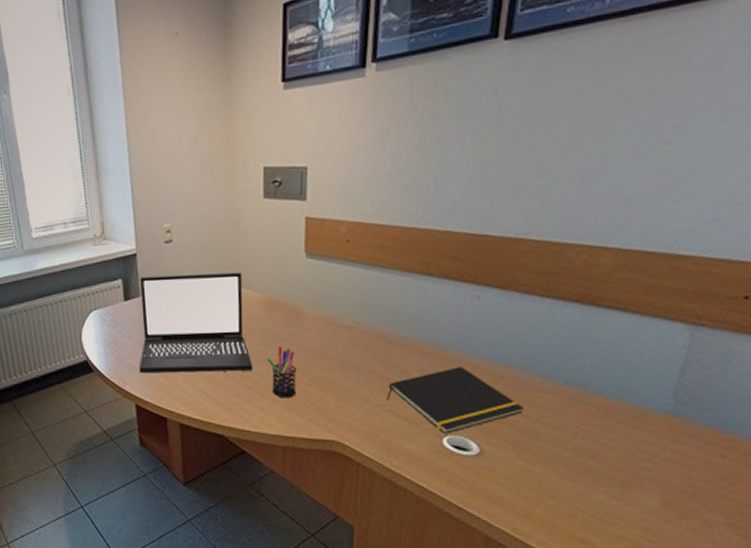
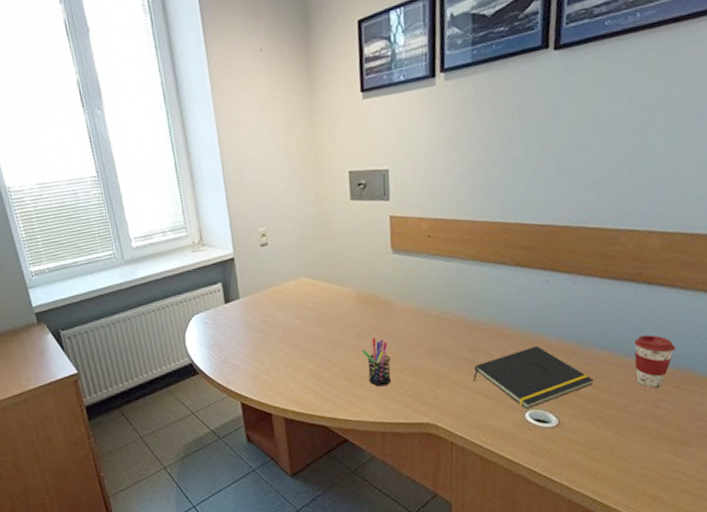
laptop: present [139,272,253,373] -> none [238,270,350,372]
coffee cup: none [573,363,624,421] -> present [634,334,676,388]

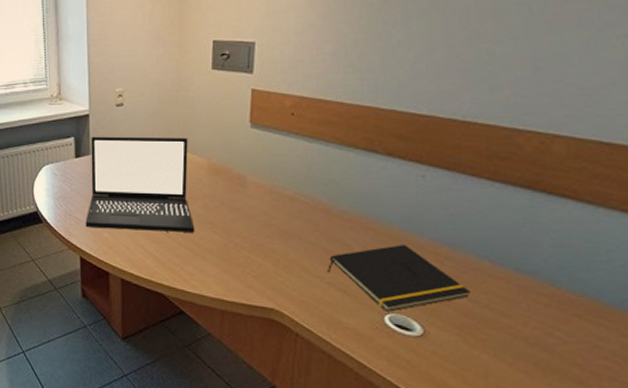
laptop: none [238,270,350,372] -> present [85,136,195,233]
pen holder: present [362,338,391,387] -> none [208,211,238,263]
coffee cup: present [634,334,676,388] -> none [523,250,579,312]

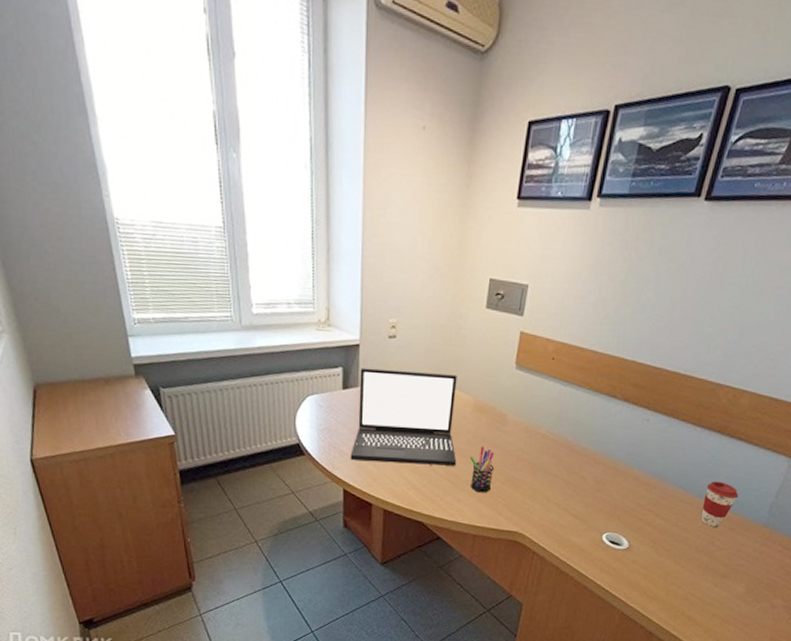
pen holder: none [208,211,238,263] -> present [469,446,495,493]
notepad: present [328,244,470,312] -> none [565,477,666,531]
coffee cup: none [523,250,579,312] -> present [701,481,739,527]

